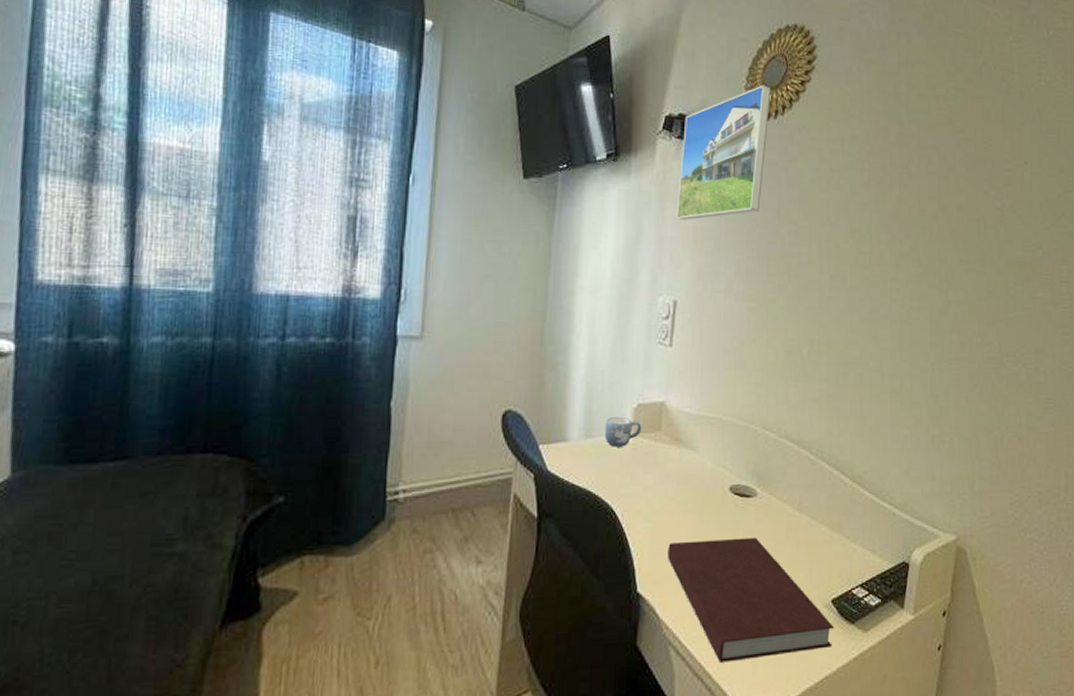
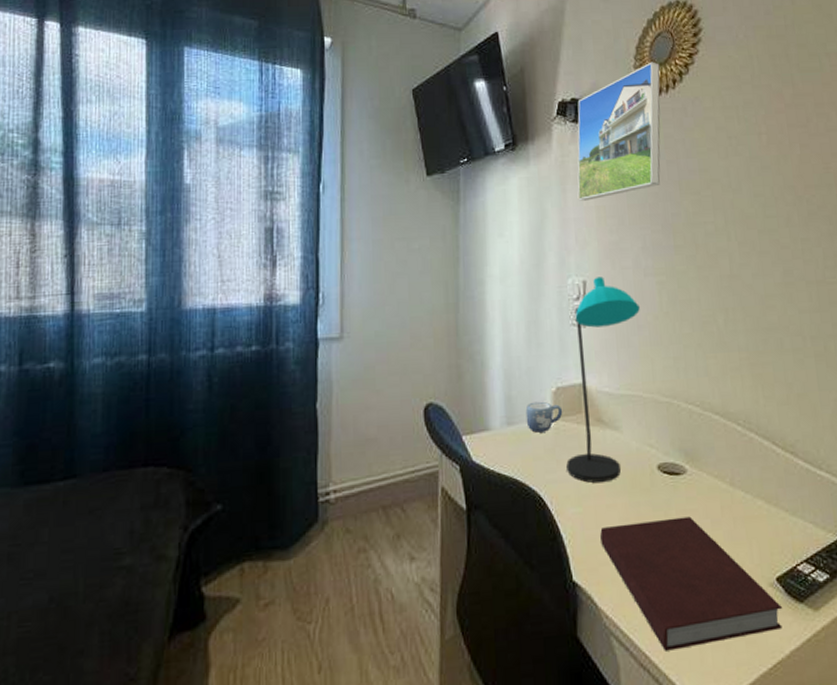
desk lamp: none [641,297,727,500] -> present [566,276,640,483]

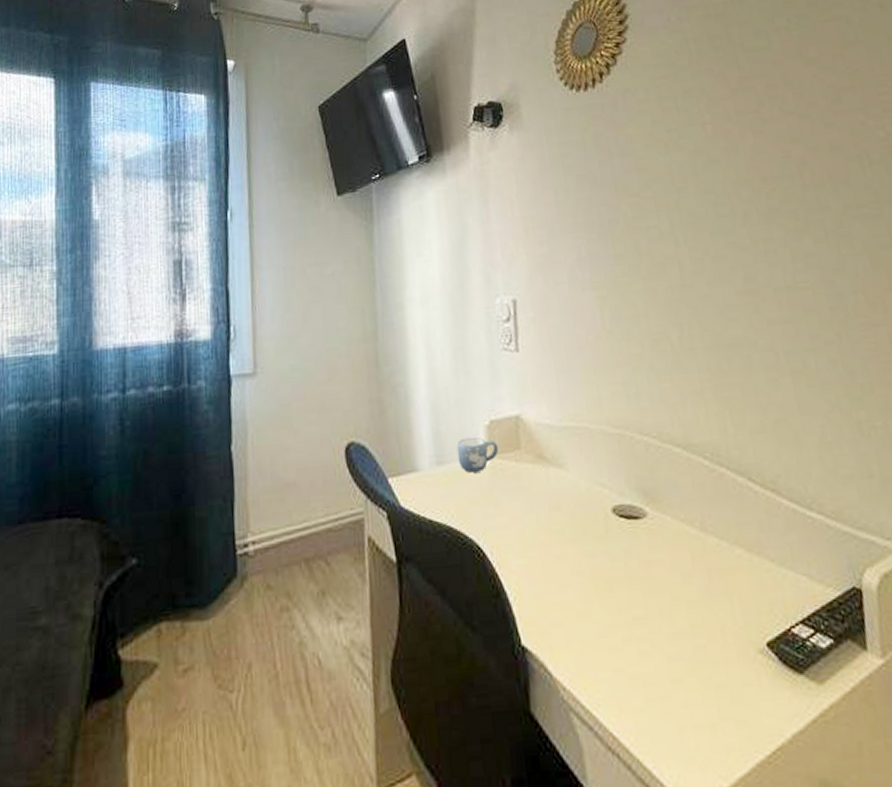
desk lamp: present [566,276,640,483] -> none [505,294,580,530]
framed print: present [577,62,661,201] -> none [495,55,593,212]
notebook: present [600,516,783,651] -> none [550,568,780,732]

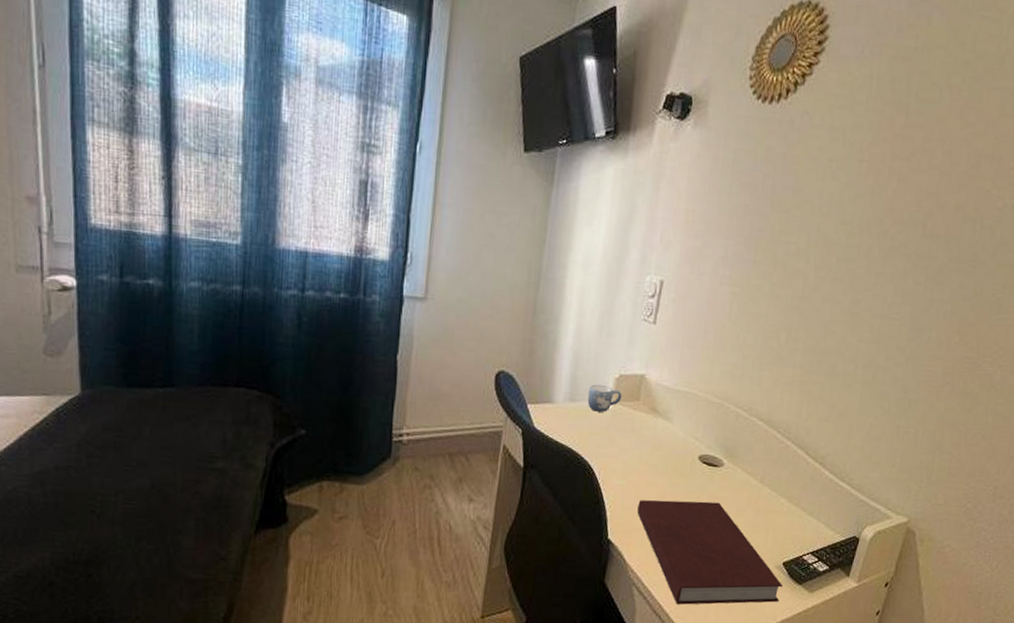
notebook: none [550,568,780,732] -> present [637,500,783,605]

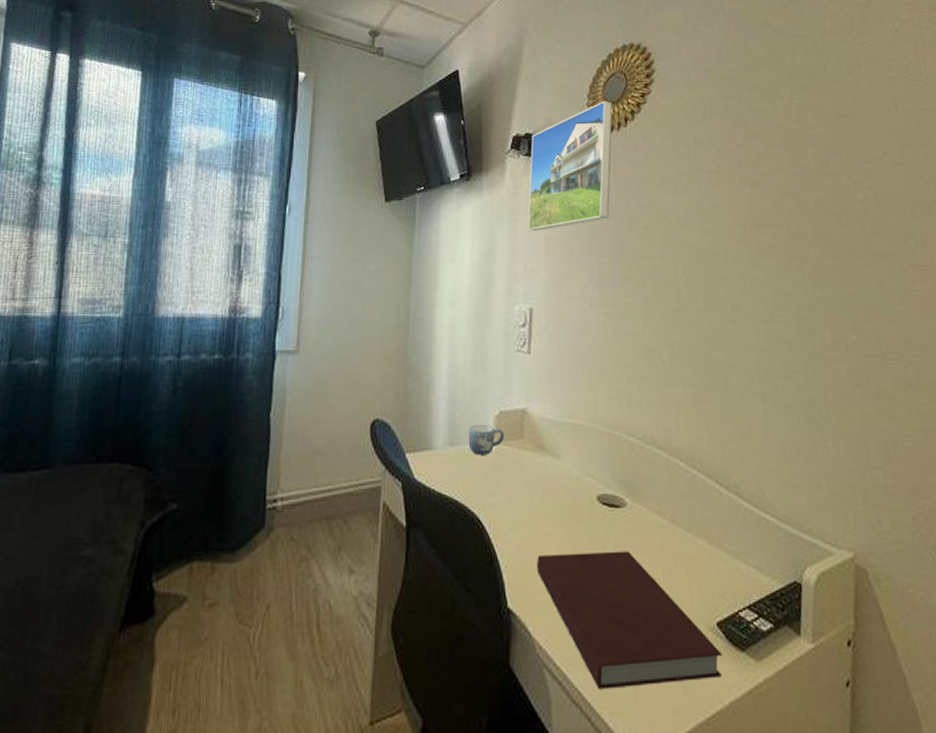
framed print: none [669,65,777,203] -> present [527,100,613,231]

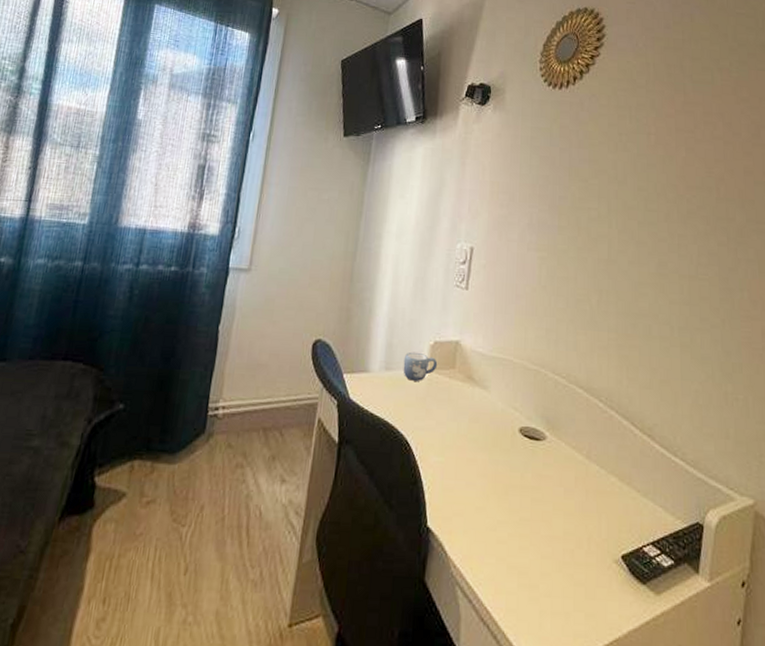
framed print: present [527,100,613,231] -> none [475,59,563,176]
notebook: present [537,551,722,689] -> none [458,479,624,611]

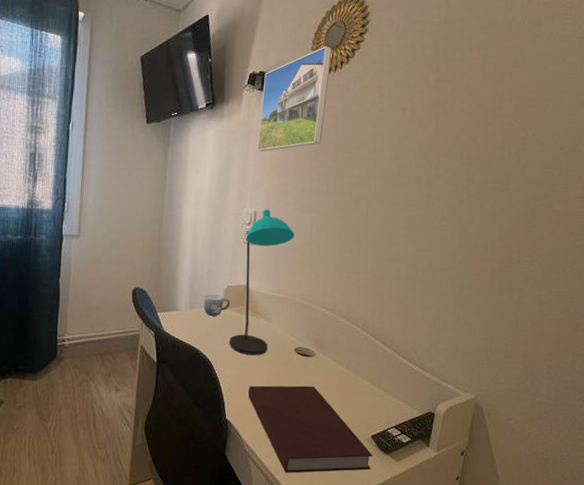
desk lamp: none [434,245,520,437] -> present [229,209,295,356]
notebook: none [458,479,624,611] -> present [248,385,373,473]
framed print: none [475,59,563,176] -> present [257,46,332,152]

